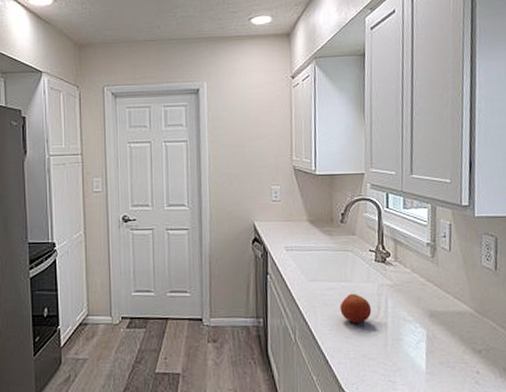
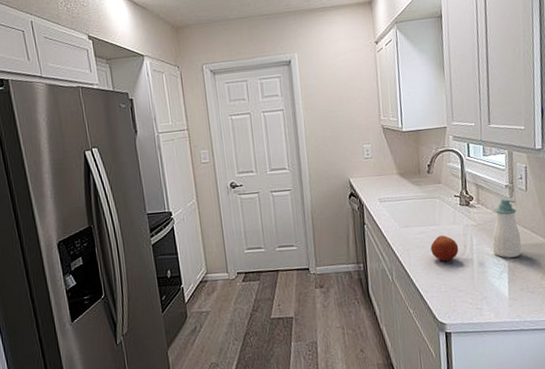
soap bottle: none [409,258,443,325] -> present [492,198,522,258]

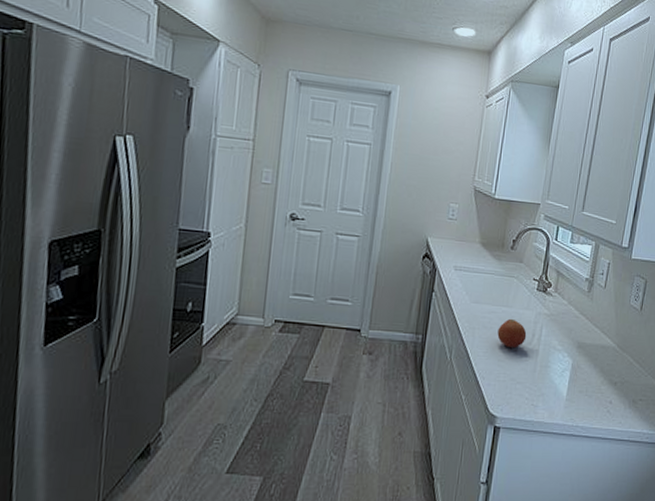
soap bottle: present [492,198,522,258] -> none [560,292,592,356]

